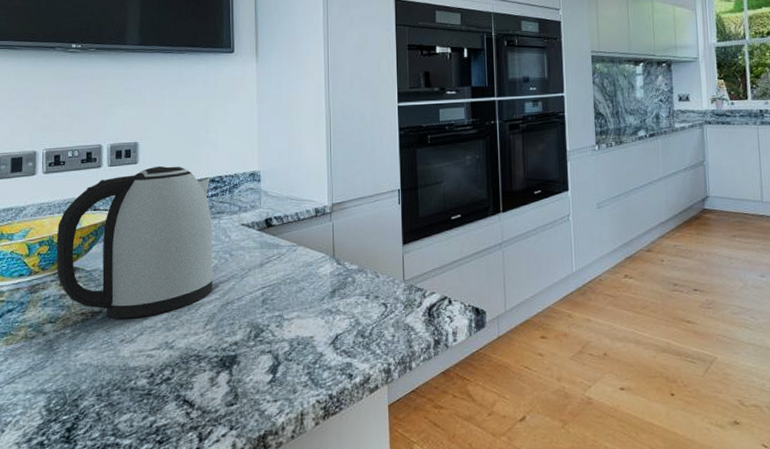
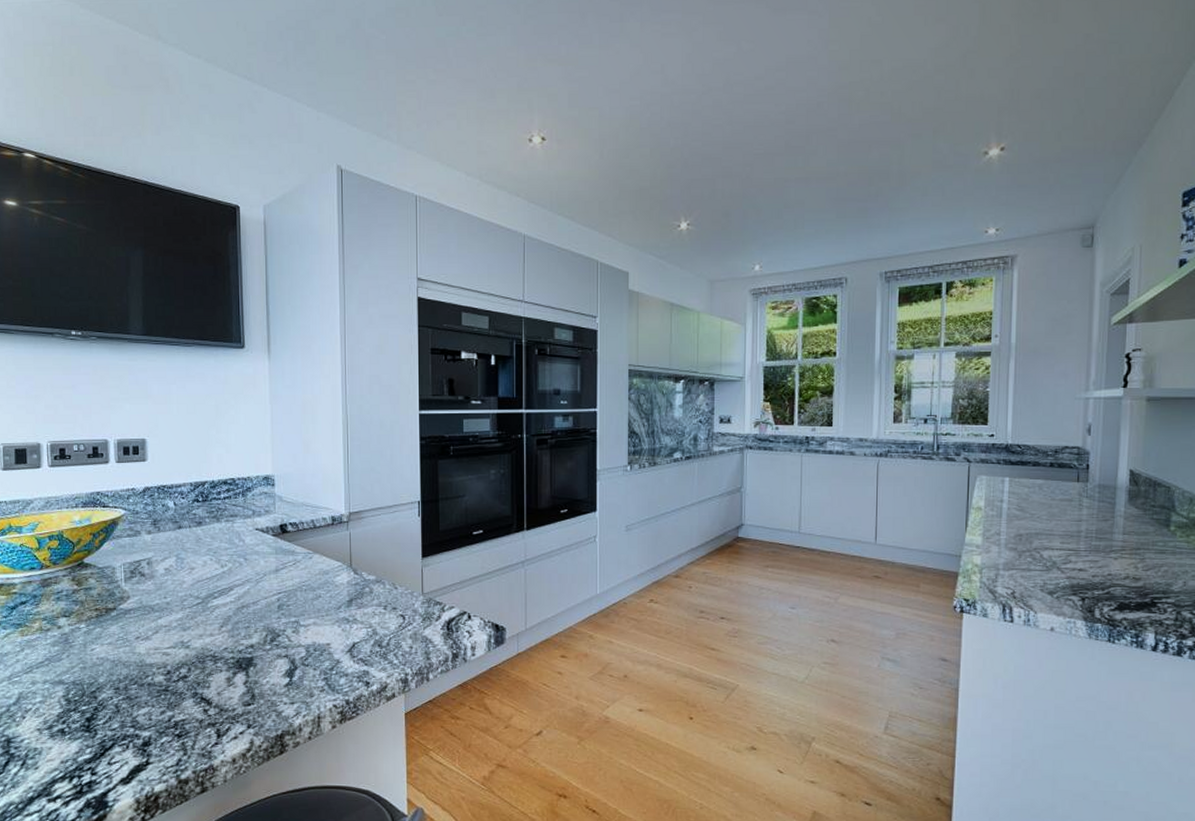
kettle: present [56,165,214,319] -> none [66,464,228,617]

